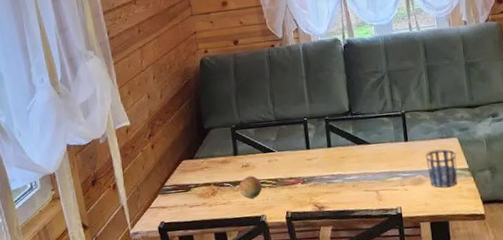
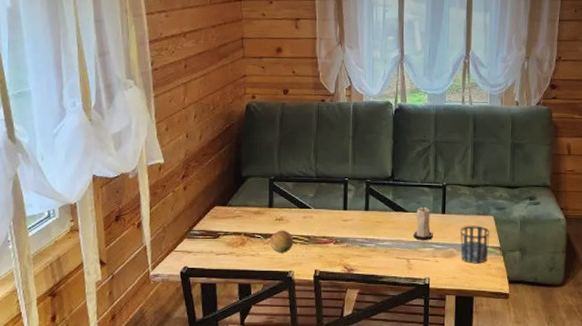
candle: none [378,137,399,171] -> present [413,207,433,241]

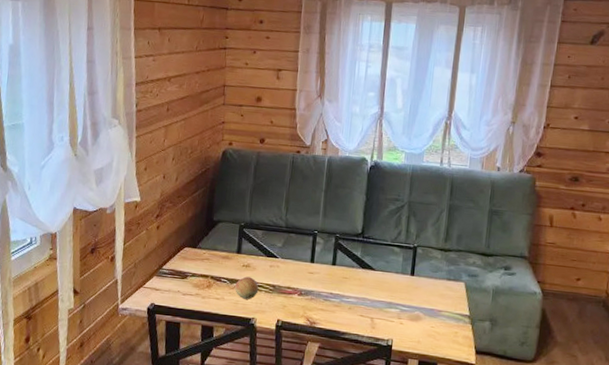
candle: present [413,207,433,241] -> none [379,267,400,302]
cup: present [460,225,490,264] -> none [426,290,460,330]

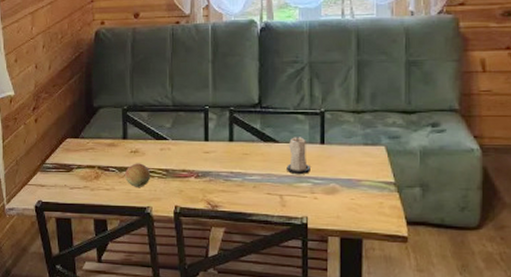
candle: none [379,267,400,302] -> present [287,137,310,175]

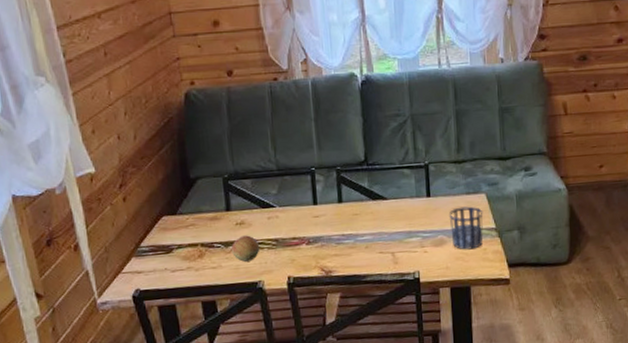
candle: present [287,137,310,175] -> none [396,191,419,231]
cup: none [343,157,382,202] -> present [448,206,483,250]

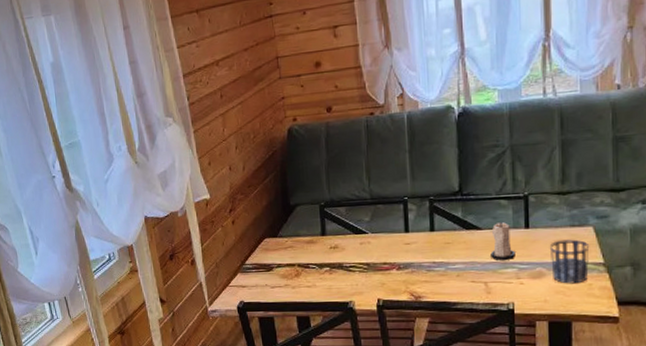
fruit: present [230,235,260,262] -> none [324,258,352,283]
candle: none [396,191,419,231] -> present [490,222,515,261]

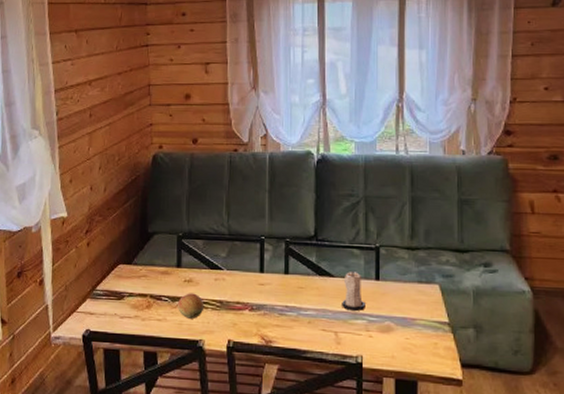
fruit: none [324,258,352,283] -> present [176,293,204,319]
cup: present [549,239,590,284] -> none [398,295,436,342]

